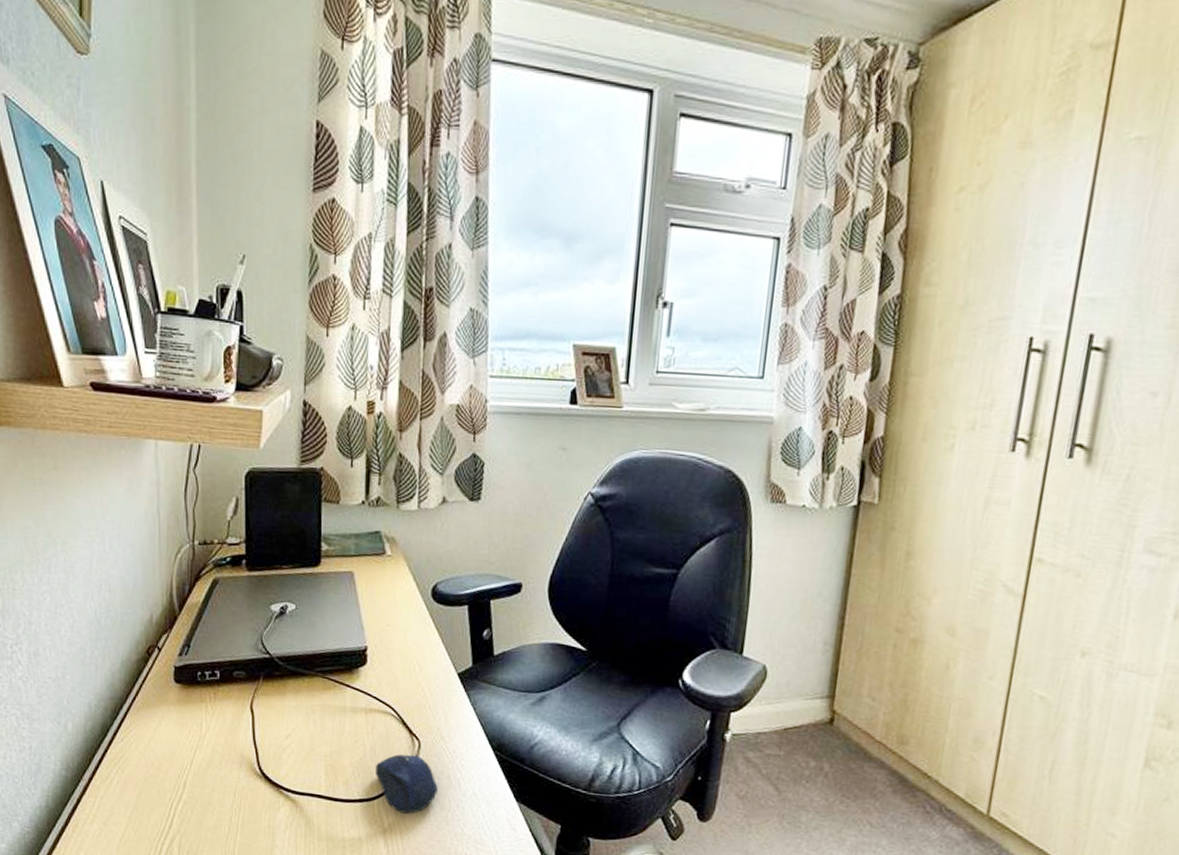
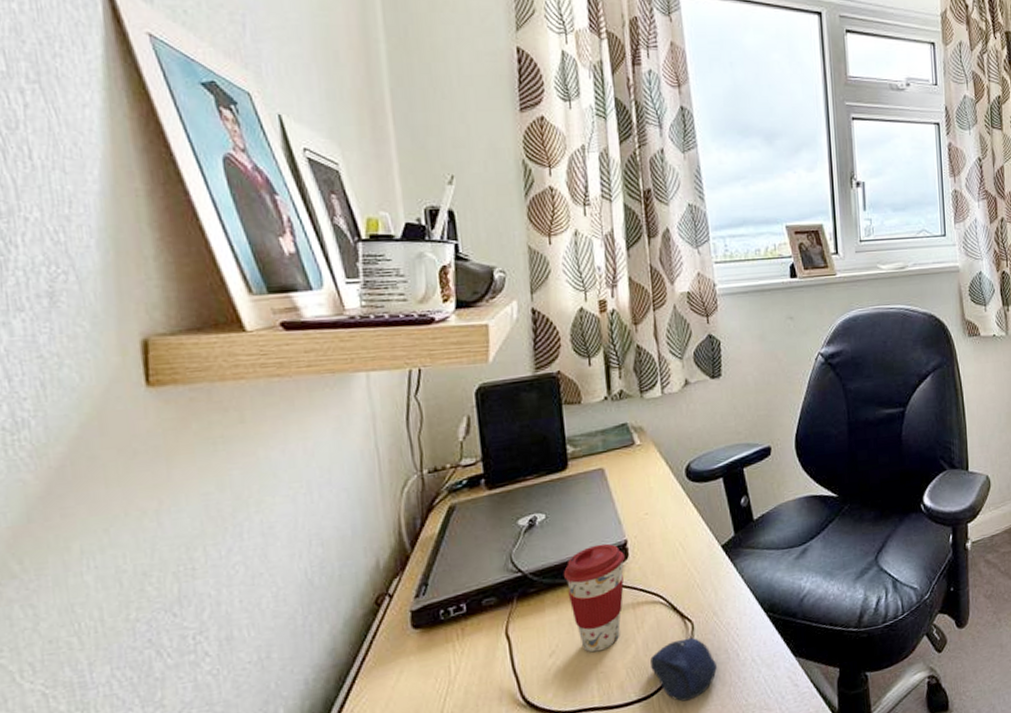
coffee cup: none [305,644,365,745] -> present [563,543,626,653]

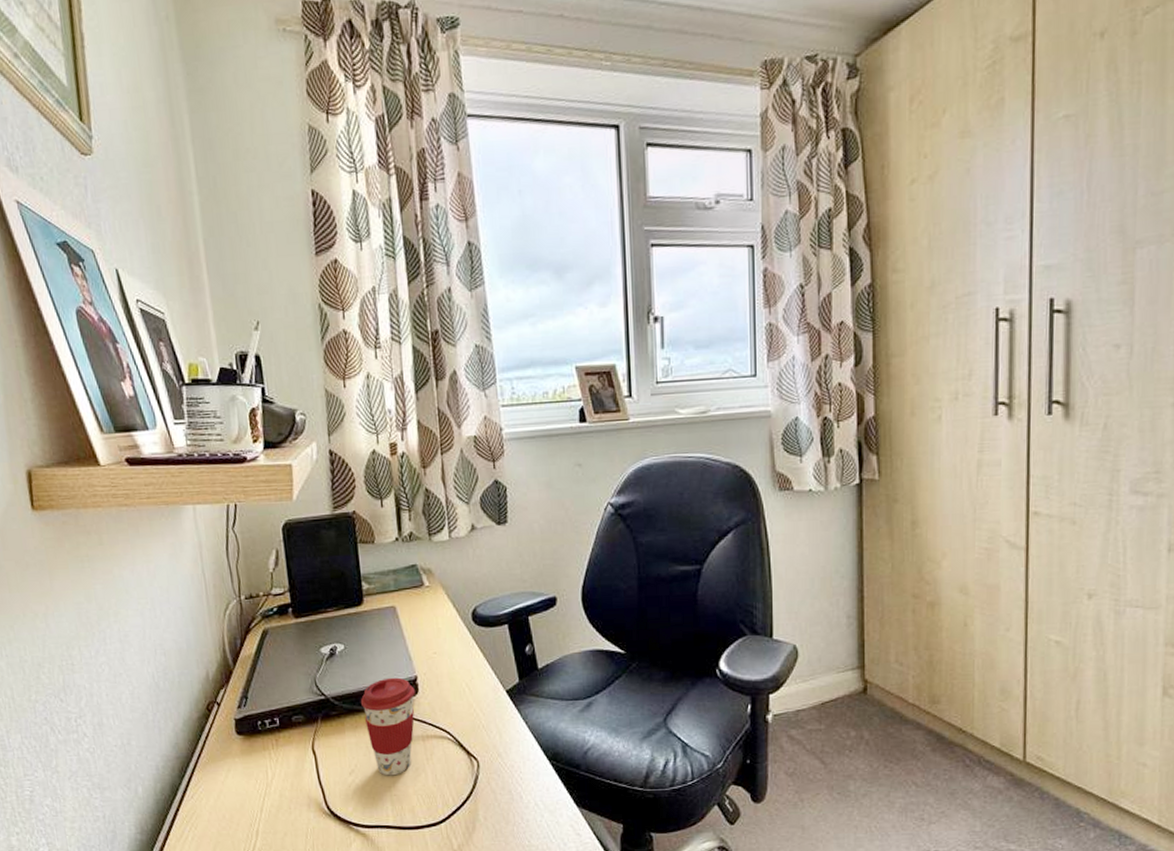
computer mouse: present [650,637,717,702] -> none [439,774,501,833]

